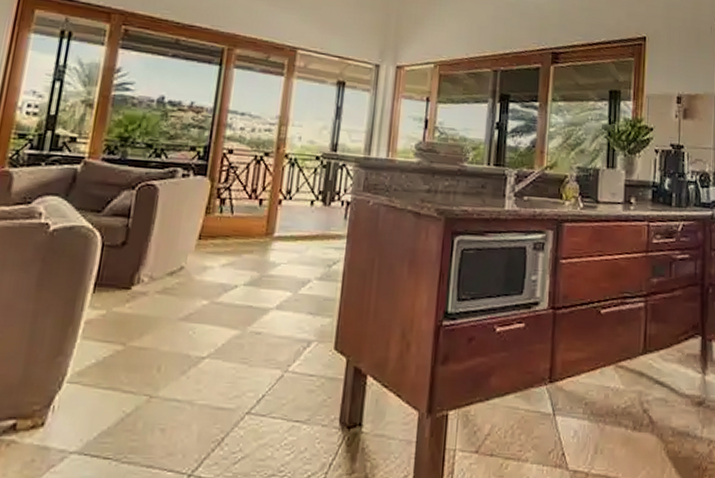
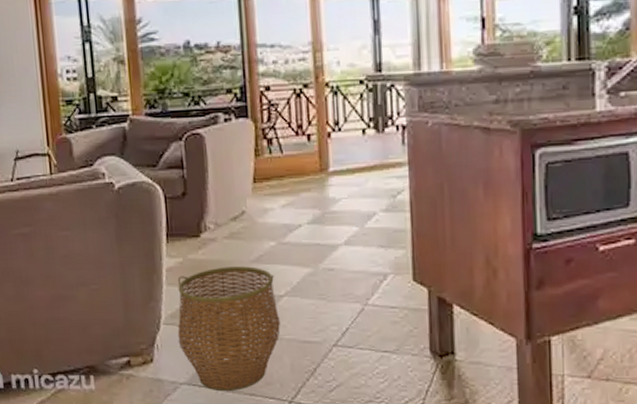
basket: none [79,323,200,462] -> present [177,266,281,391]

